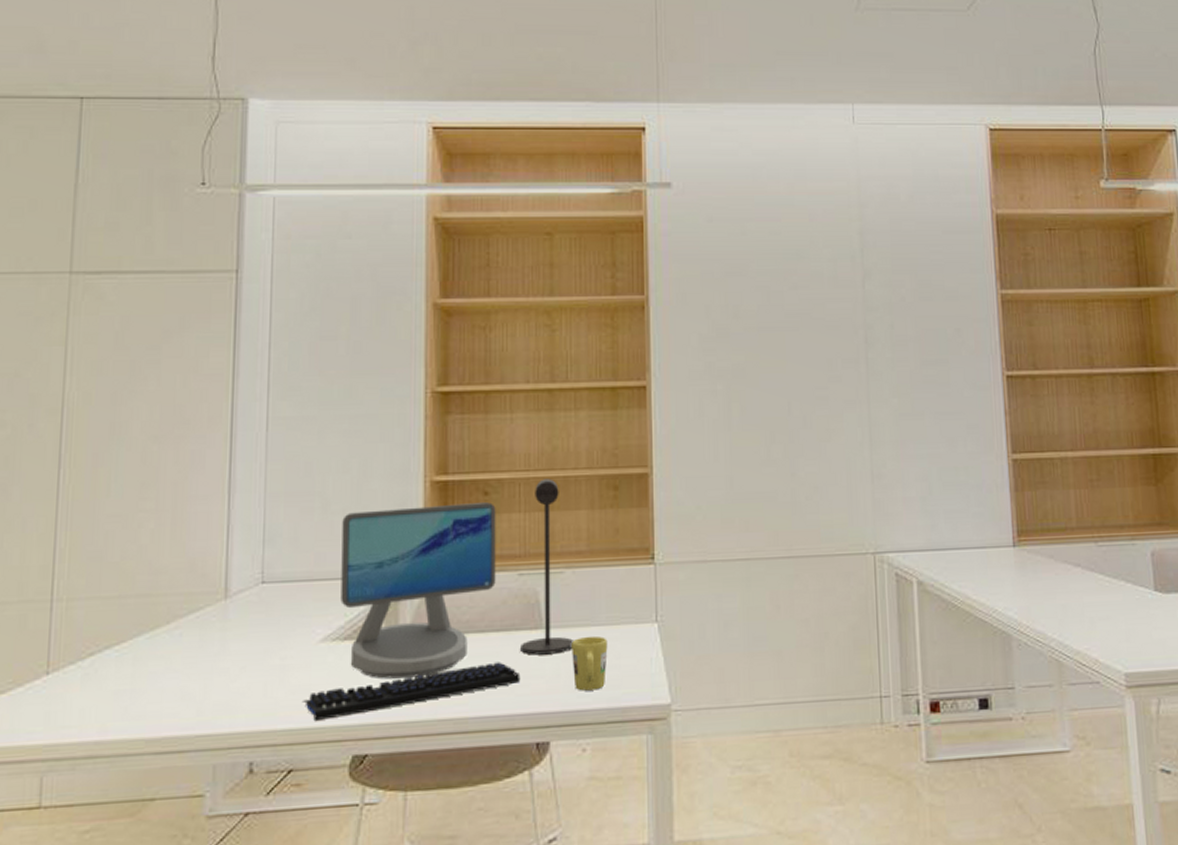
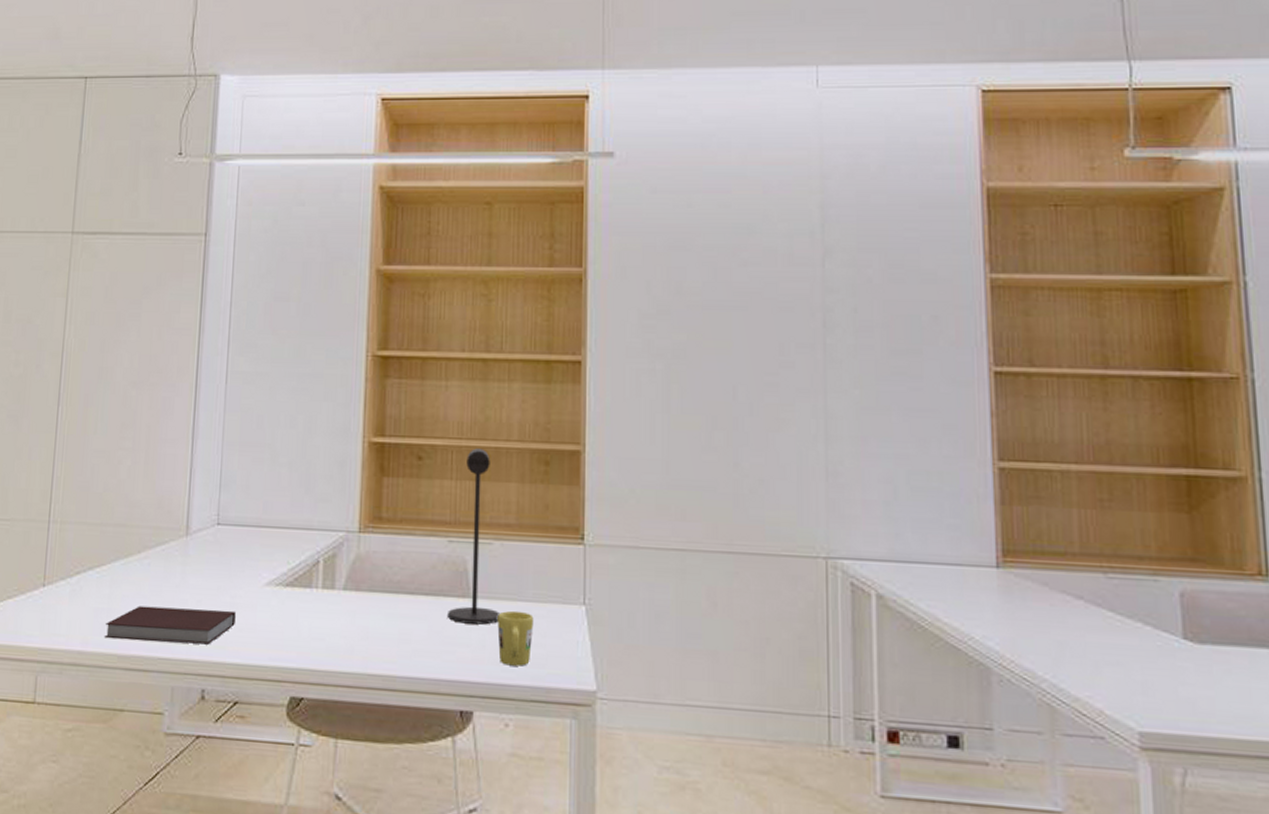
notebook: none [128,673,287,723] -> present [105,605,236,645]
keyboard: present [303,662,521,722] -> none [249,625,447,660]
computer monitor: present [341,502,496,679] -> none [284,465,429,631]

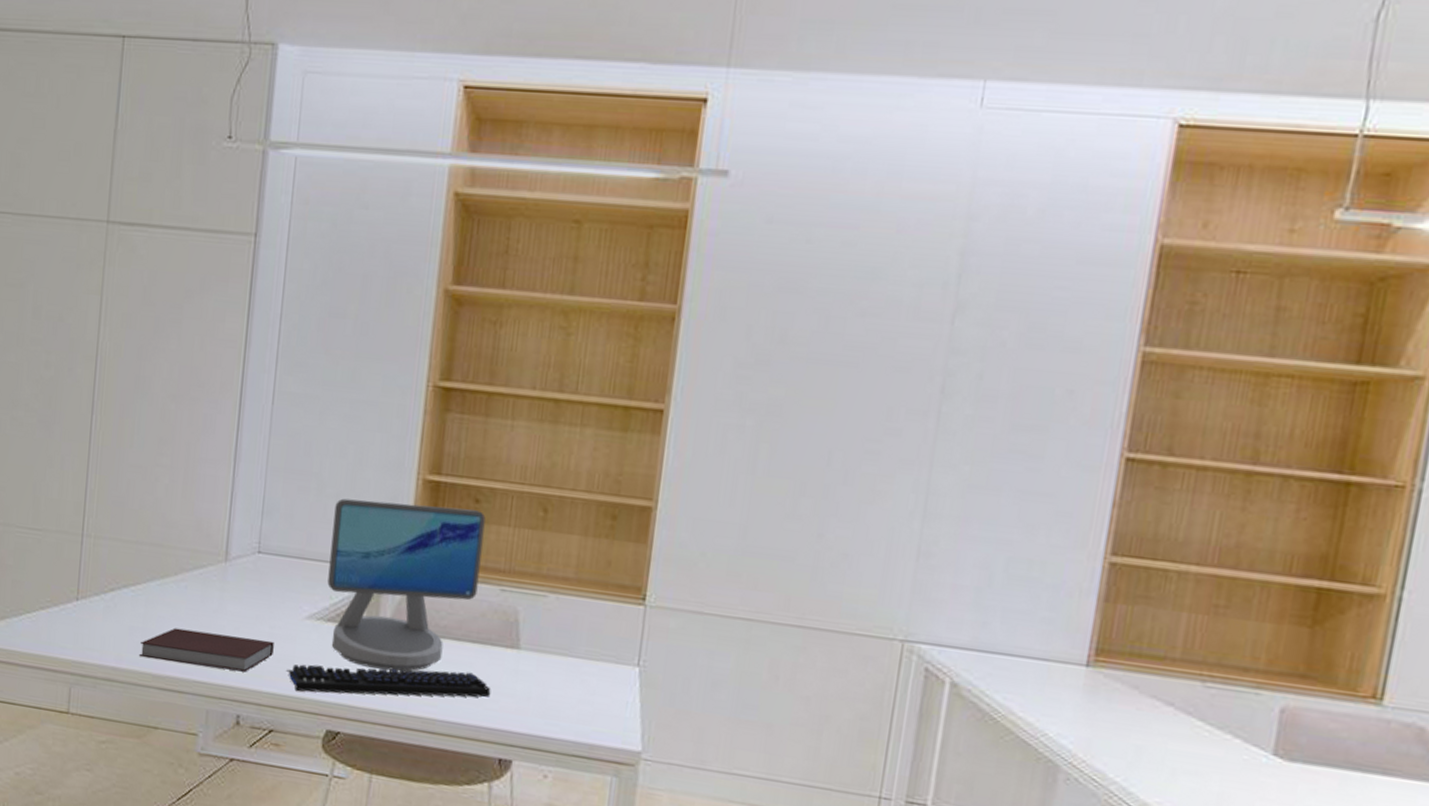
keyboard: none [249,625,447,660] -> present [287,664,491,698]
computer monitor: none [284,465,429,631] -> present [327,498,486,672]
desk lamp: present [448,448,501,625] -> none [494,495,553,677]
mug: present [497,610,534,666] -> none [543,665,584,721]

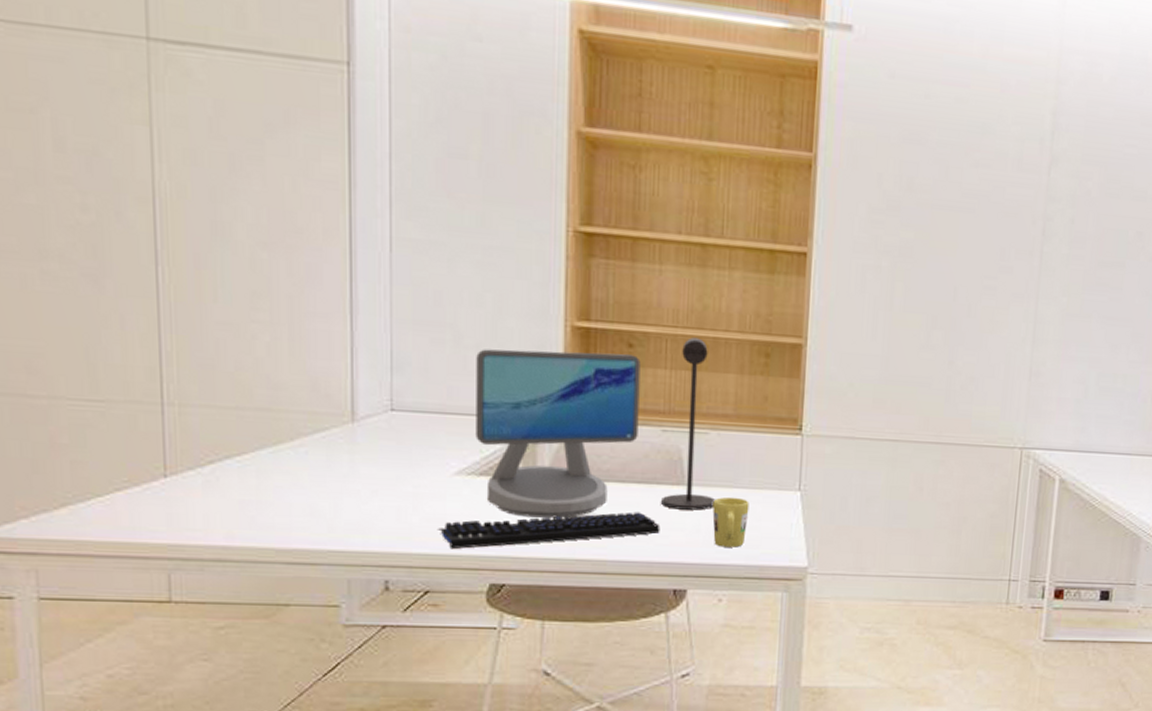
notebook: present [139,627,274,672] -> none [256,497,420,536]
desk lamp: none [494,495,553,677] -> present [661,337,716,510]
mug: none [543,665,584,721] -> present [712,497,749,548]

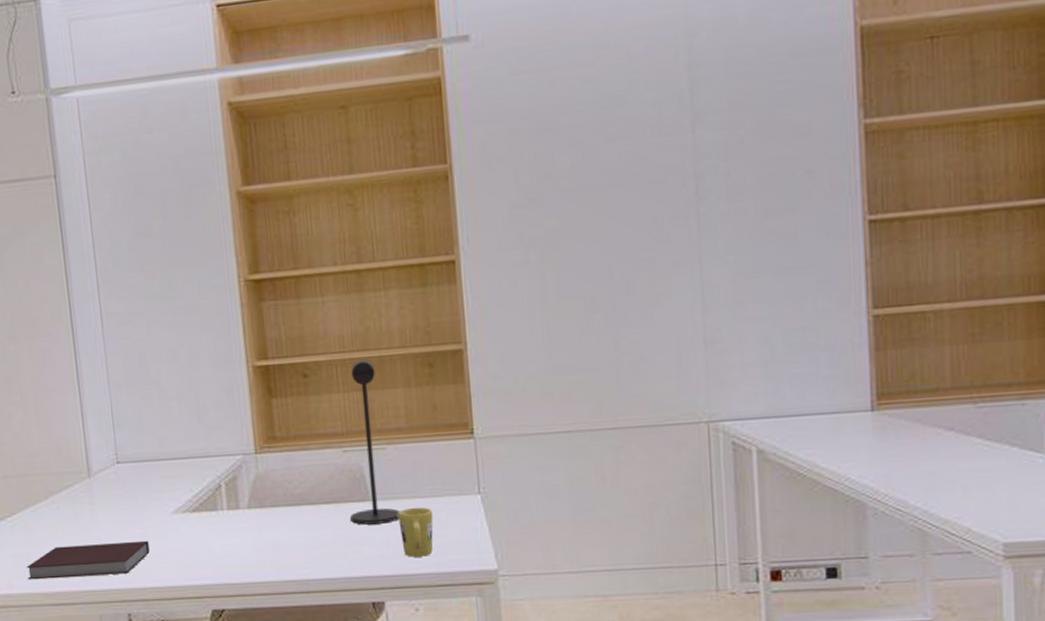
notebook: none [256,497,420,536] -> present [27,540,150,580]
keyboard: present [438,512,660,550] -> none [165,531,353,581]
computer monitor: present [476,349,641,518] -> none [178,384,322,546]

